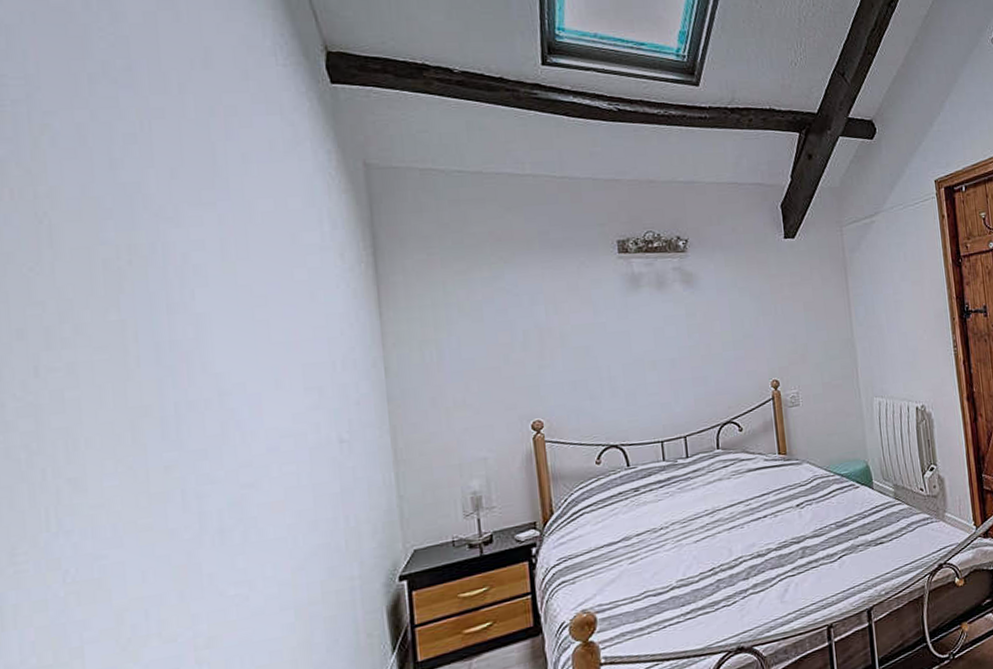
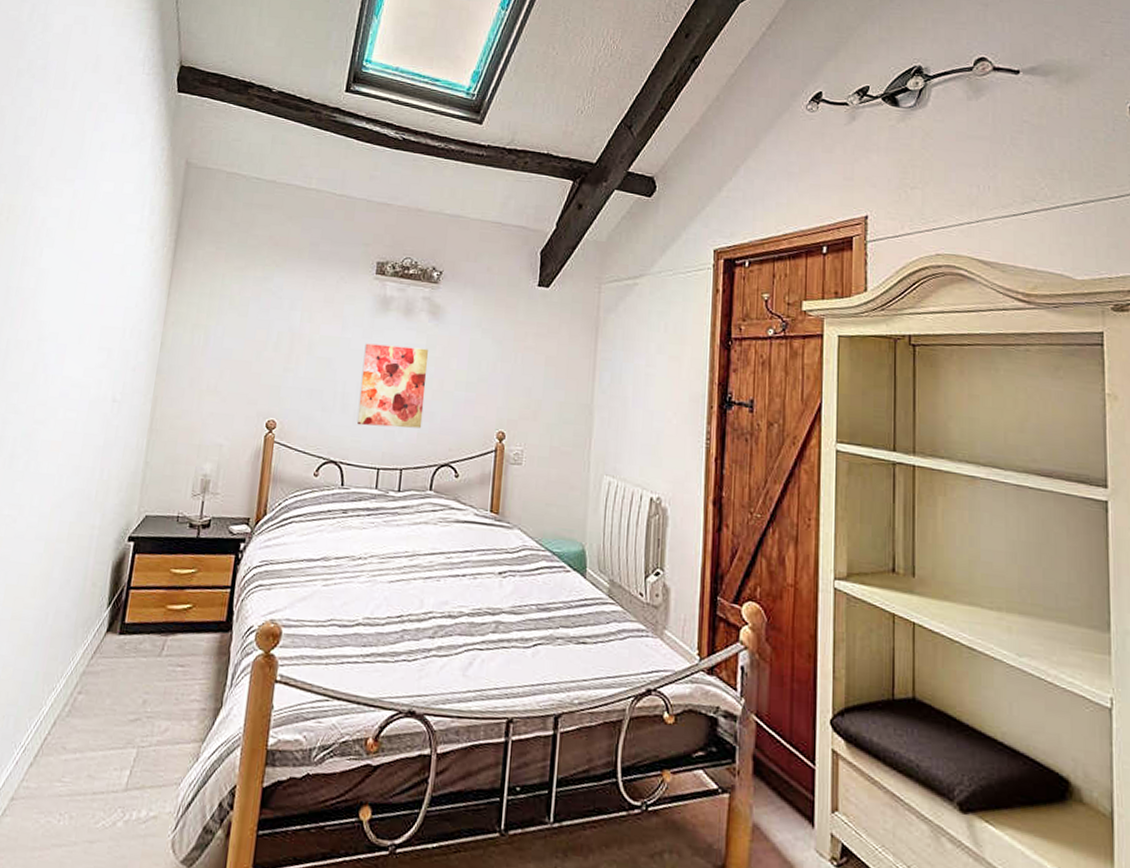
wall art: none [622,317,697,405] -> present [356,343,428,429]

